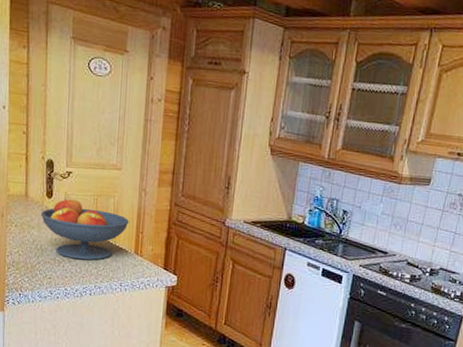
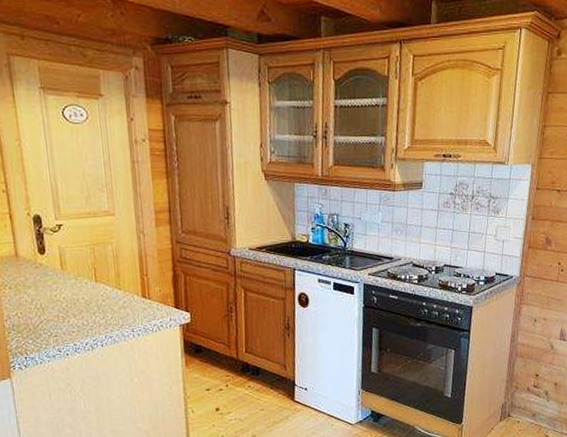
fruit bowl: present [40,197,129,260] -> none [35,251,132,313]

